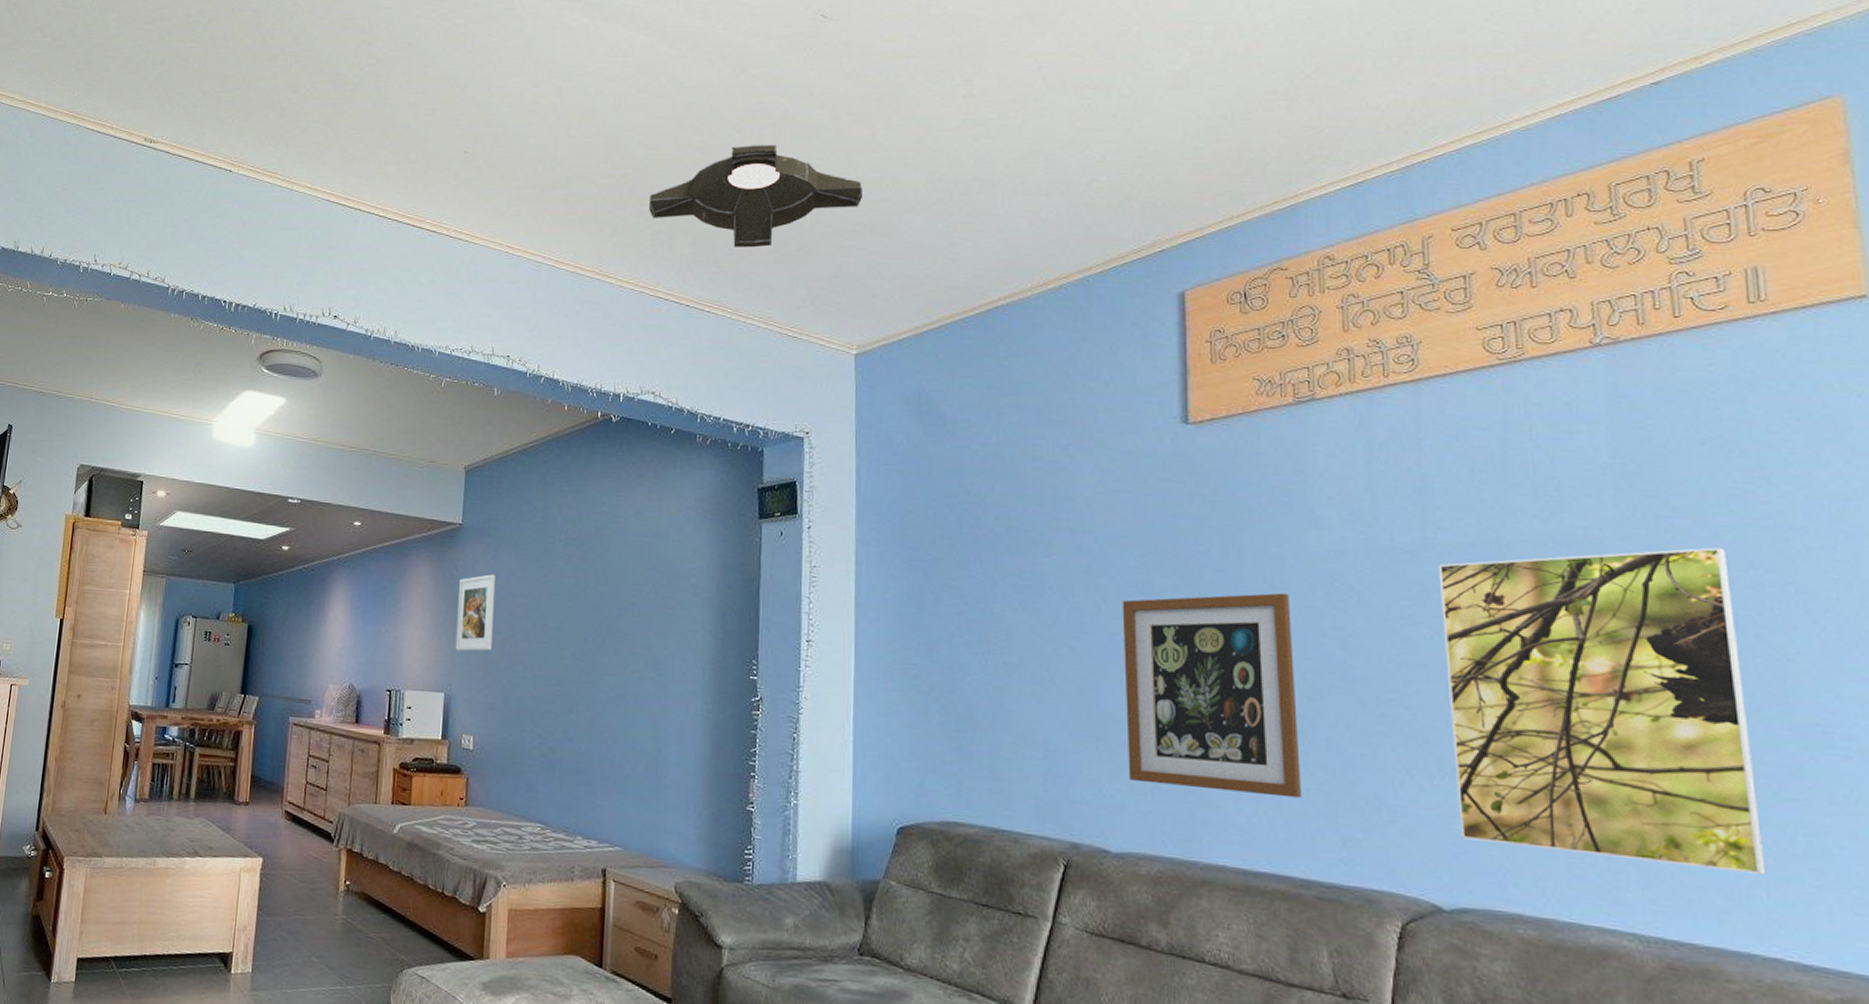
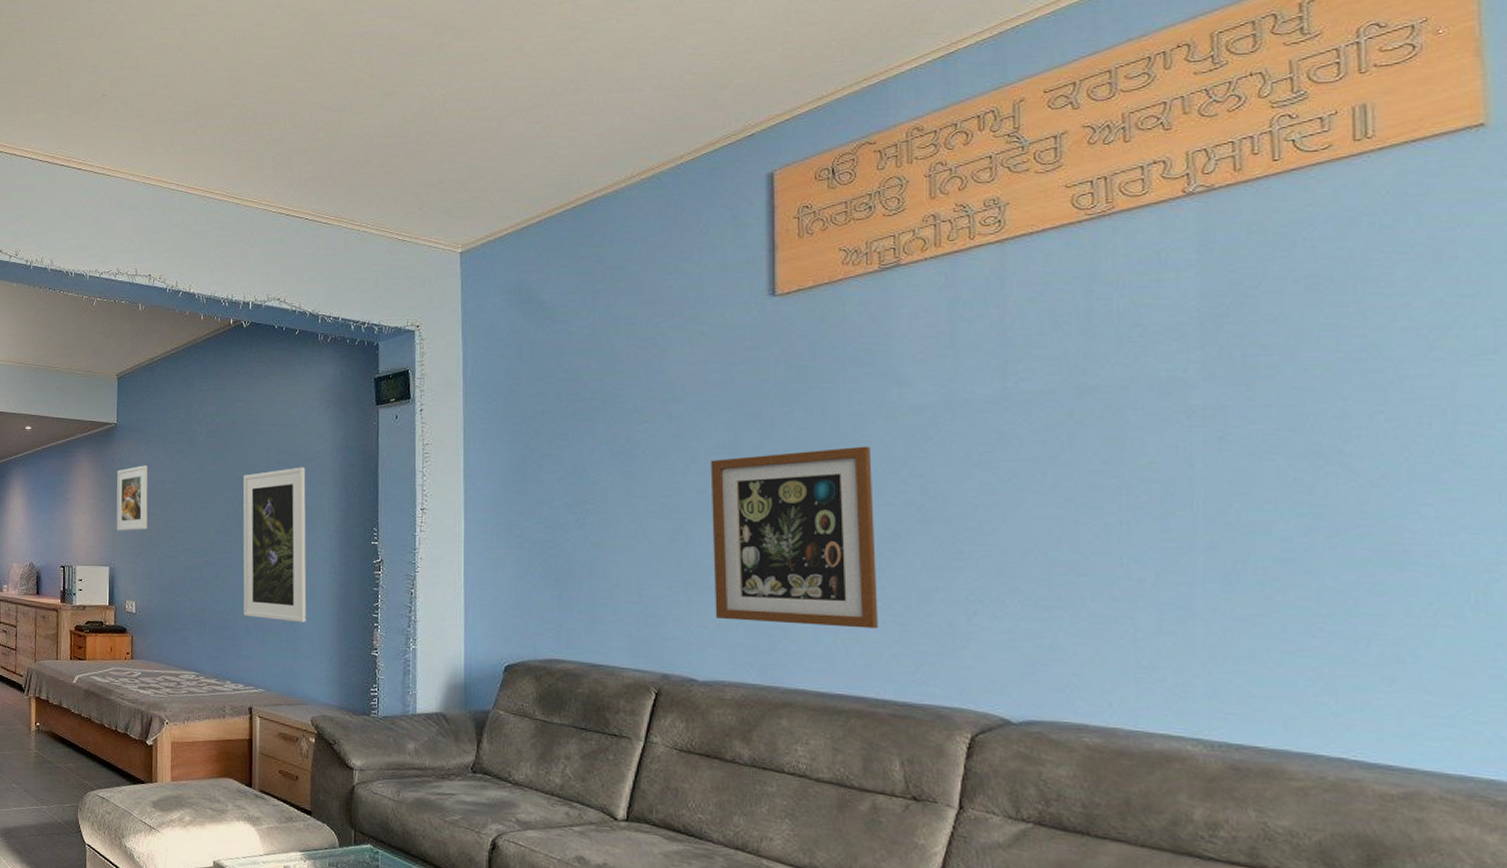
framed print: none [600,585,678,769] -> present [243,467,307,623]
ceiling light: present [648,144,862,248] -> none [268,64,464,163]
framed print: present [1438,547,1767,875] -> none [1018,382,1336,684]

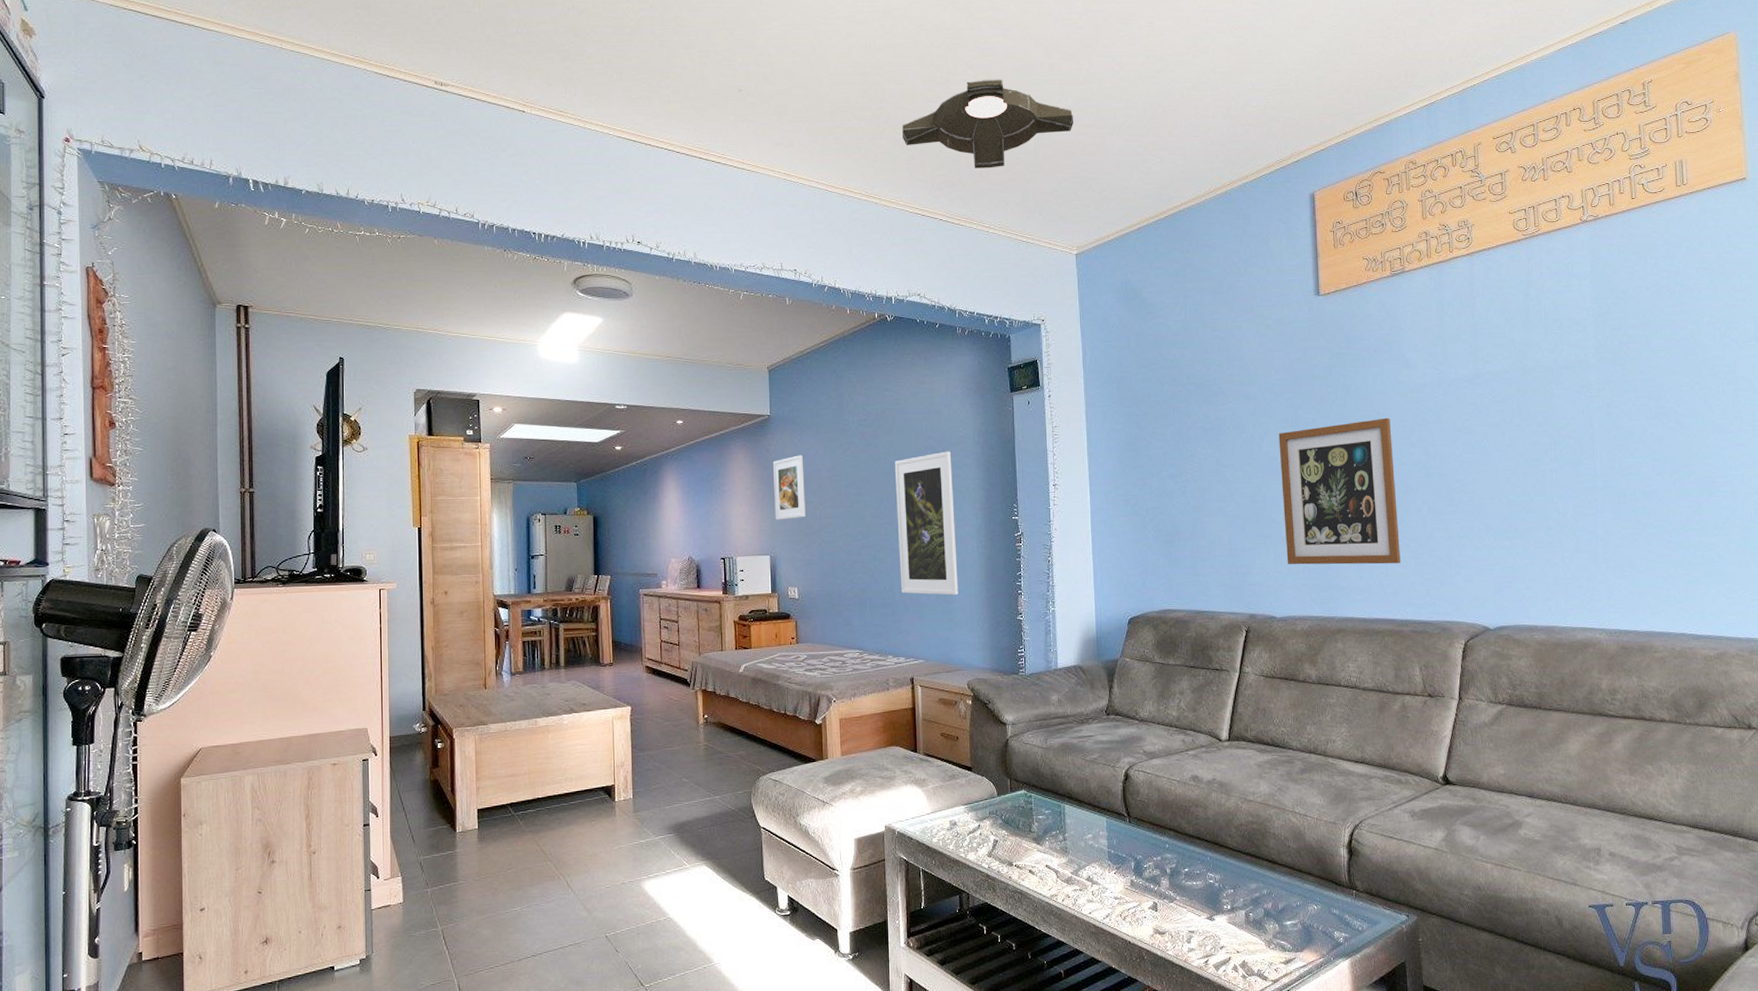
ceiling light: none [268,64,464,163] -> present [901,79,1073,169]

